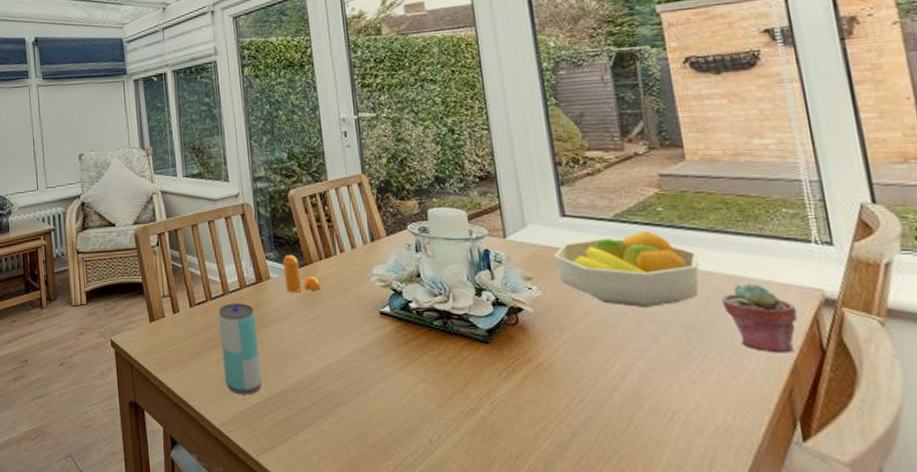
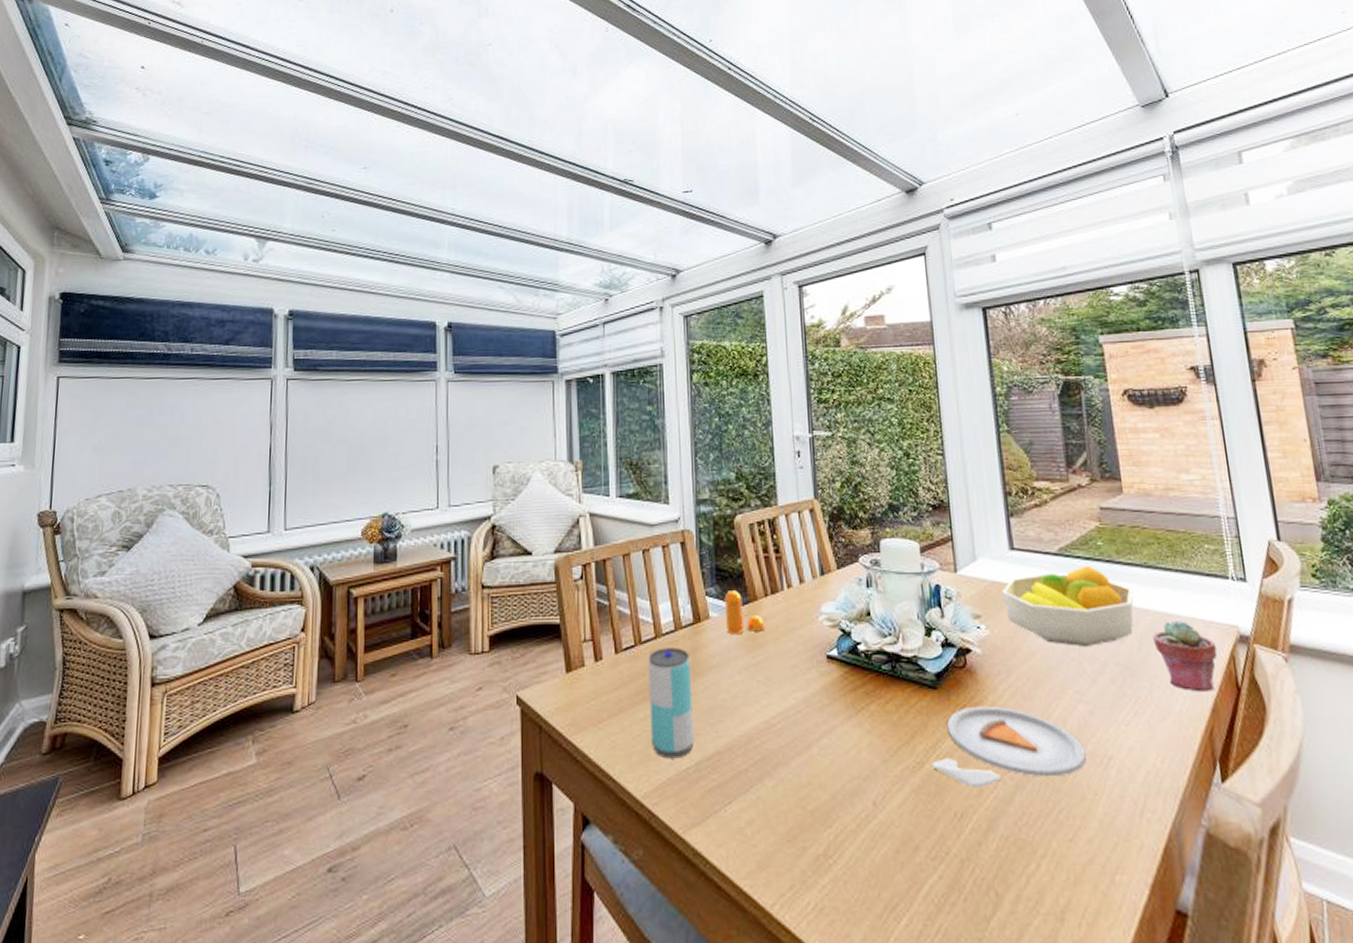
dinner plate: none [486,360,648,434] -> present [932,705,1086,788]

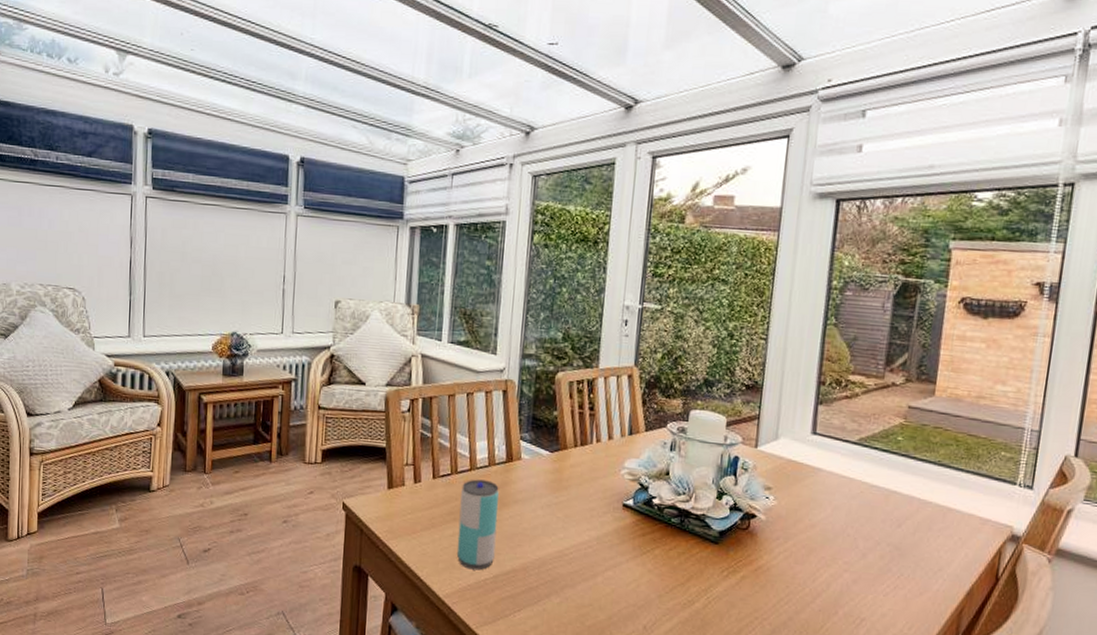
pepper shaker: present [724,591,765,634] -> none [535,438,571,476]
dinner plate: present [932,705,1086,788] -> none [701,562,842,628]
fruit bowl: present [1001,565,1134,646] -> none [795,456,921,527]
potted succulent: present [1153,620,1218,692] -> none [928,514,987,578]

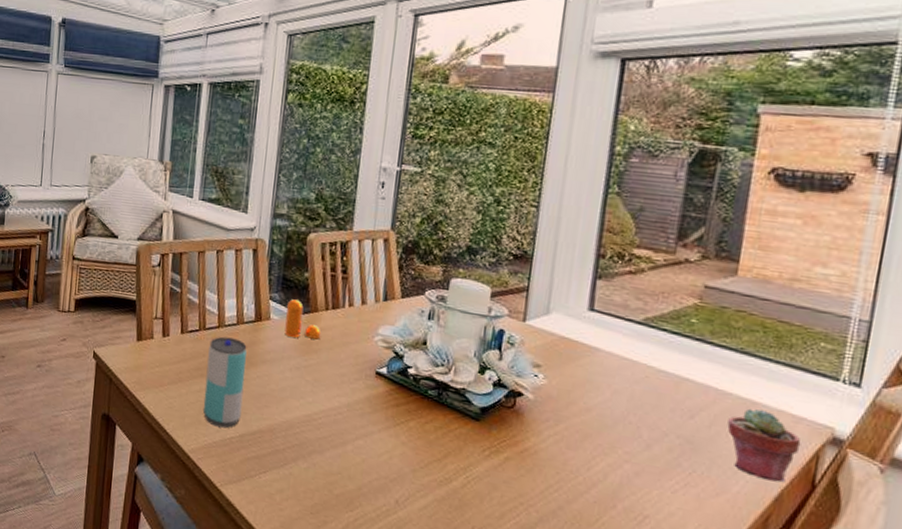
pepper shaker: none [535,438,571,476] -> present [284,299,322,340]
potted succulent: none [928,514,987,578] -> present [727,408,801,482]

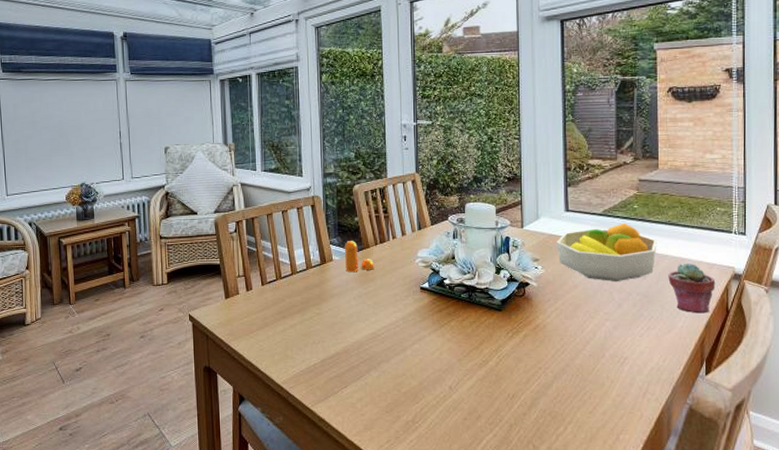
beverage can: present [202,336,247,428] -> none [286,281,320,358]
fruit bowl: none [568,337,719,416] -> present [556,223,657,281]

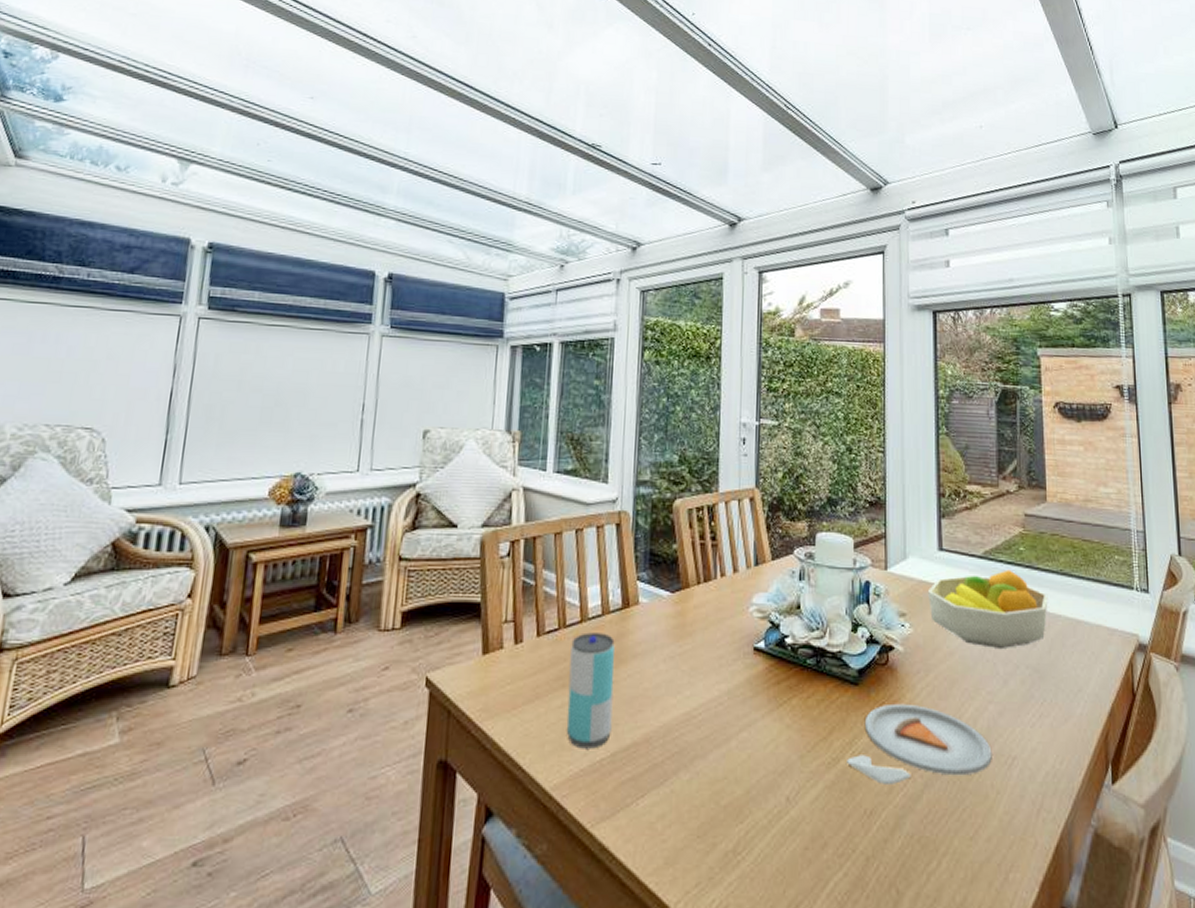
beverage can: none [286,281,320,358] -> present [566,632,615,749]
pepper shaker: present [344,241,375,272] -> none [655,576,695,621]
dinner plate: none [494,322,608,378] -> present [847,703,992,786]
potted succulent: present [668,263,716,314] -> none [1062,626,1118,697]

